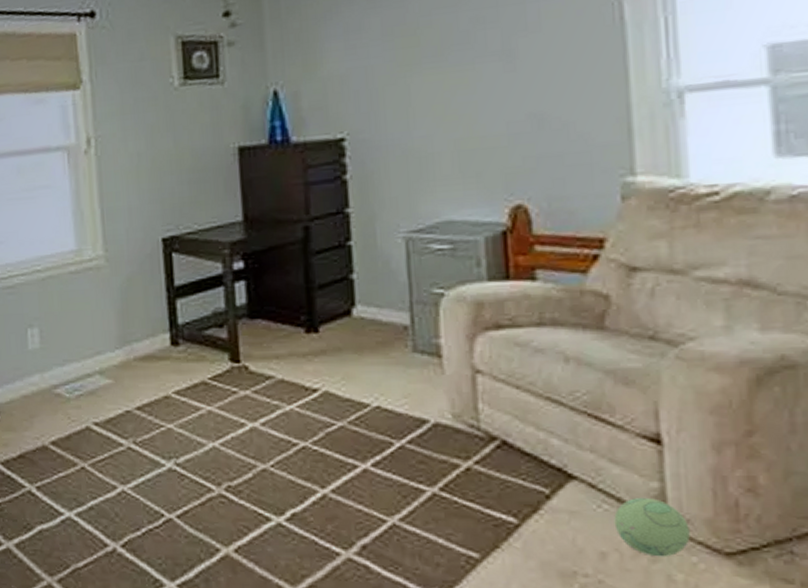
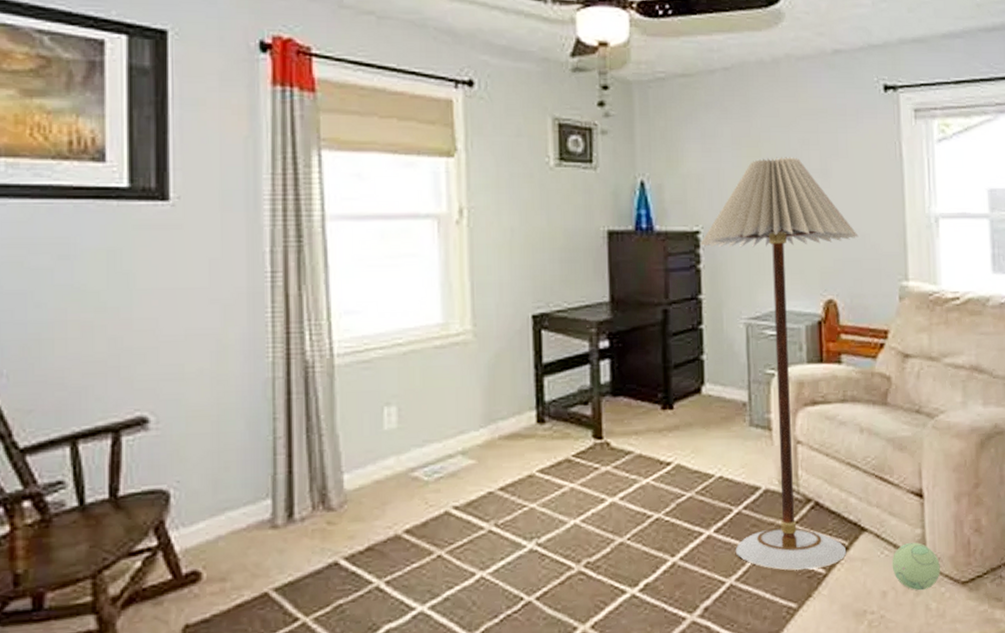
floor lamp: none [346,40,559,516] -> present [700,157,859,570]

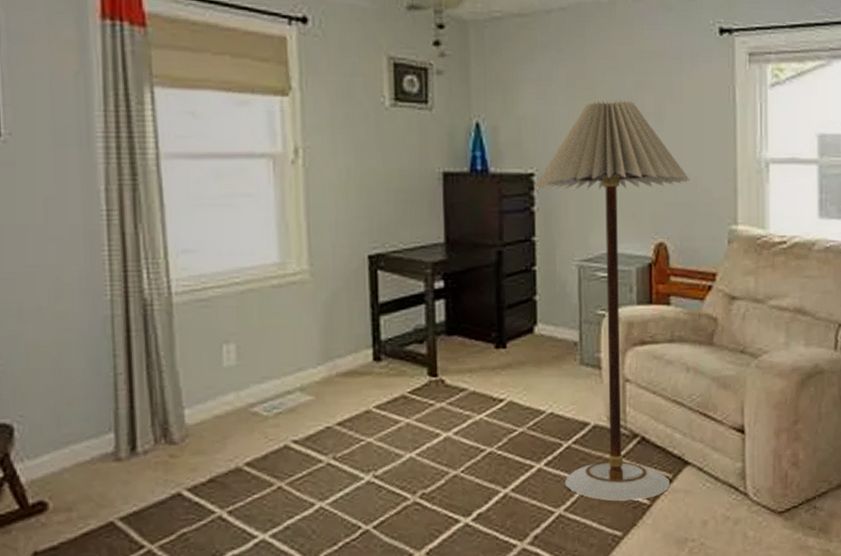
plush toy: present [892,542,940,591] -> none [713,475,758,520]

